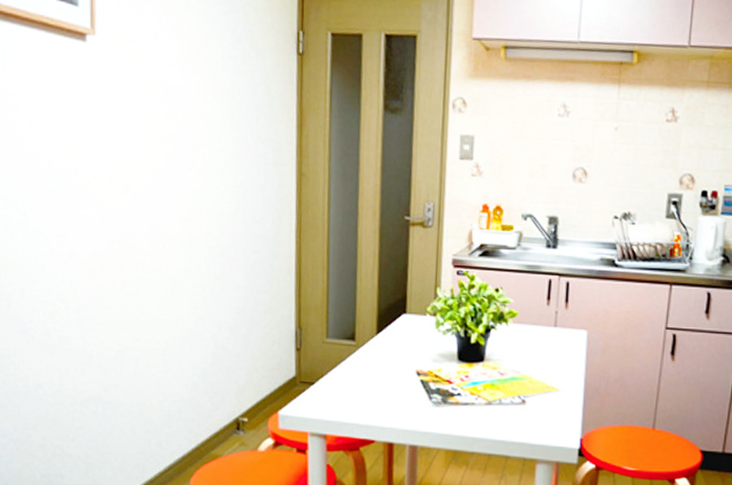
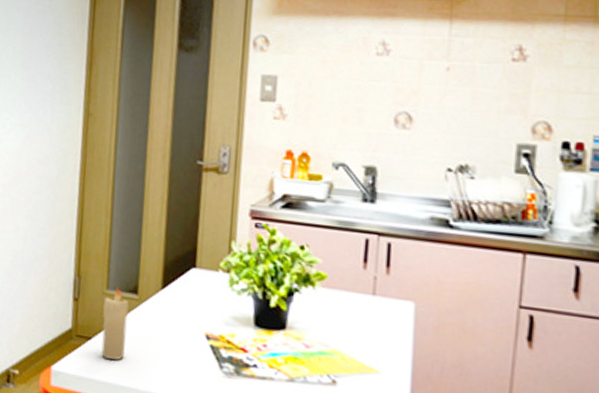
candle: none [323,335,347,401] -> present [101,287,129,361]

